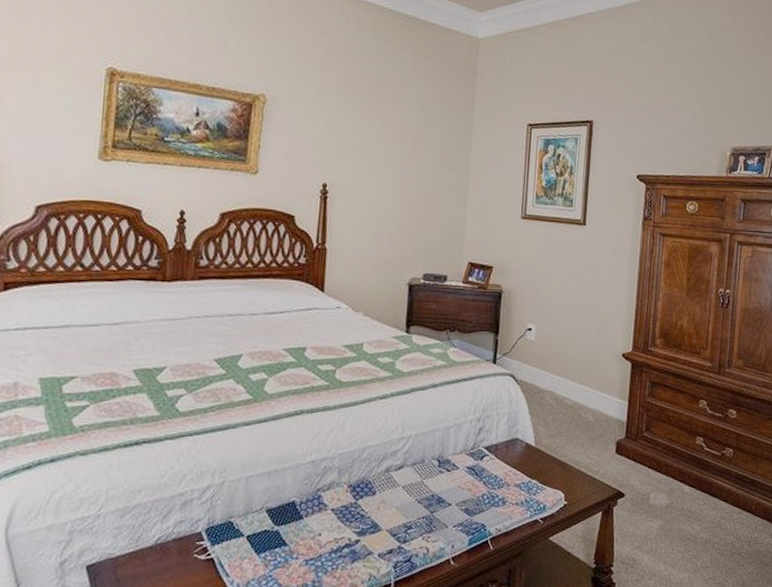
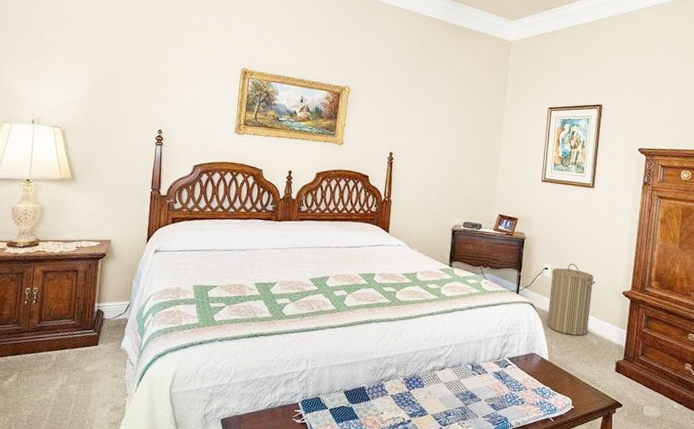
laundry hamper: none [531,320,590,412] -> present [546,263,595,336]

